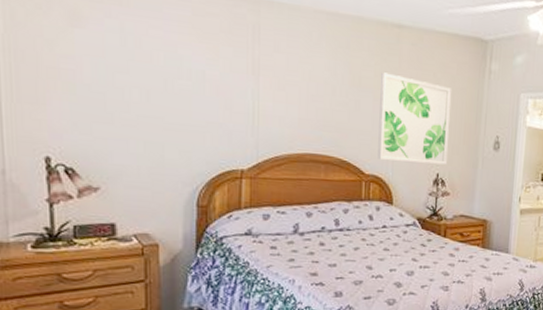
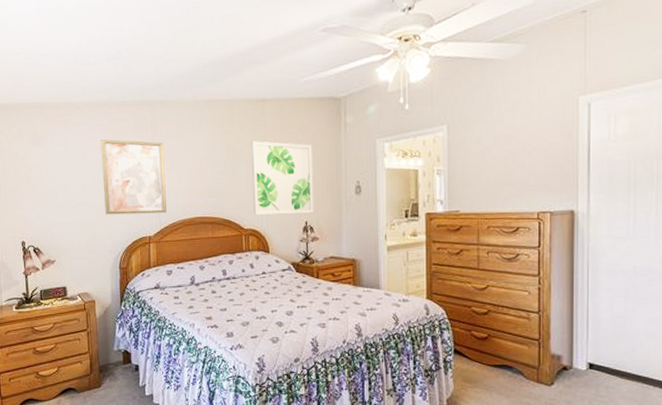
wall art: none [177,36,268,143] -> present [100,139,166,215]

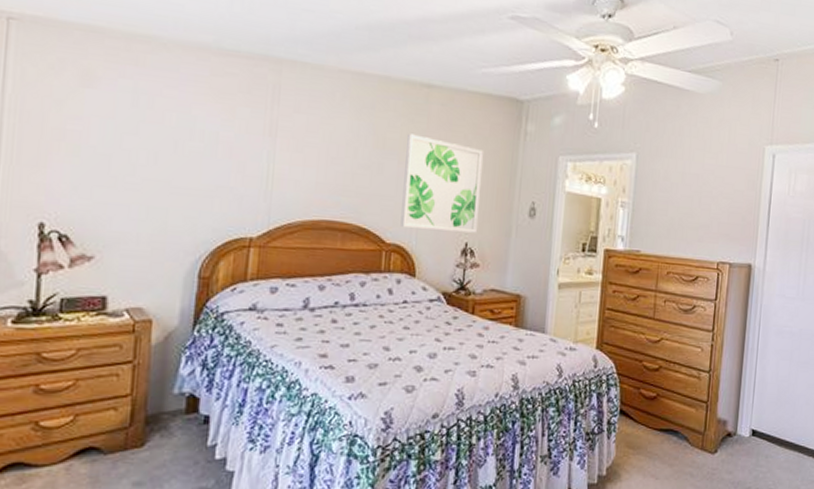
wall art: present [100,139,166,215] -> none [186,96,287,209]

